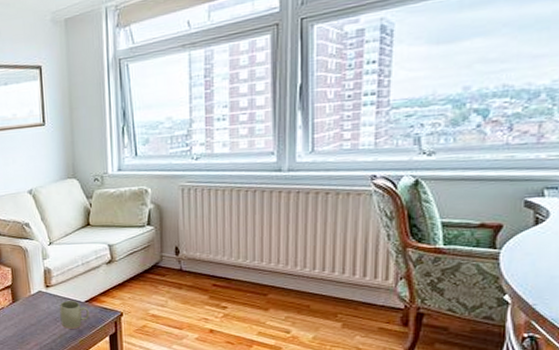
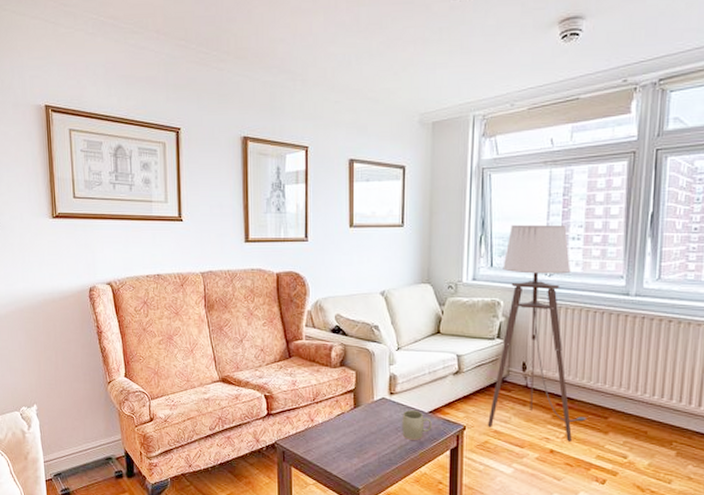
floor lamp: none [145,107,246,320] -> present [488,224,587,442]

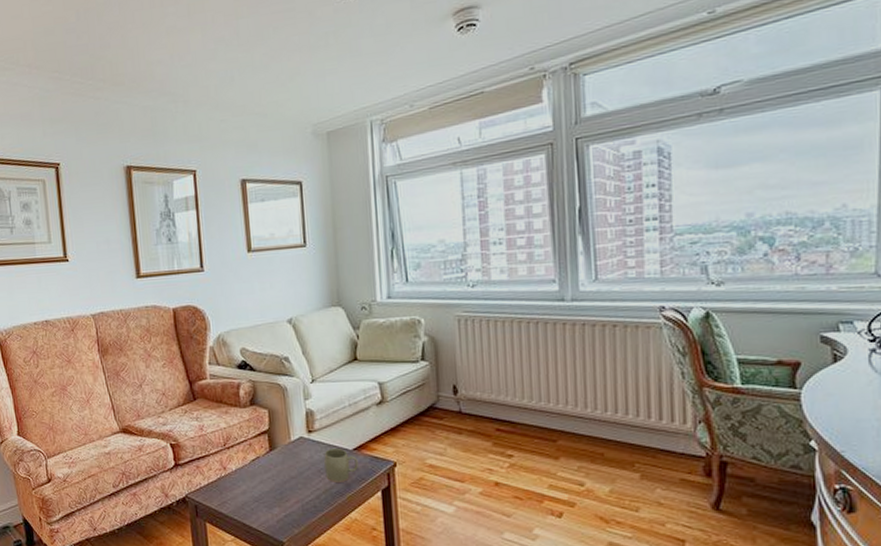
floor lamp: present [488,224,587,442] -> none [419,229,533,471]

